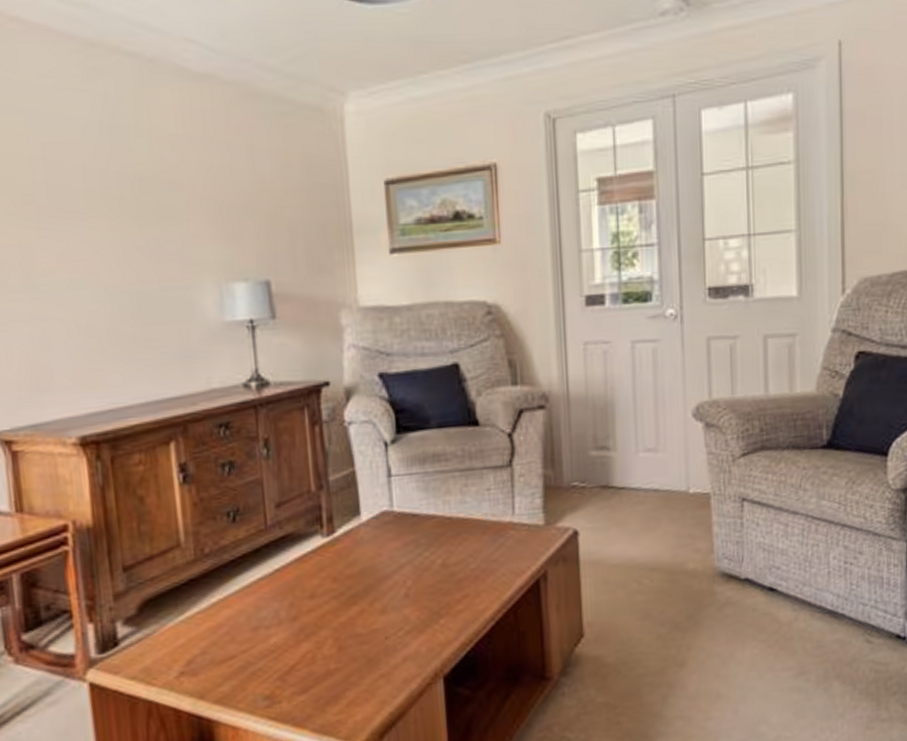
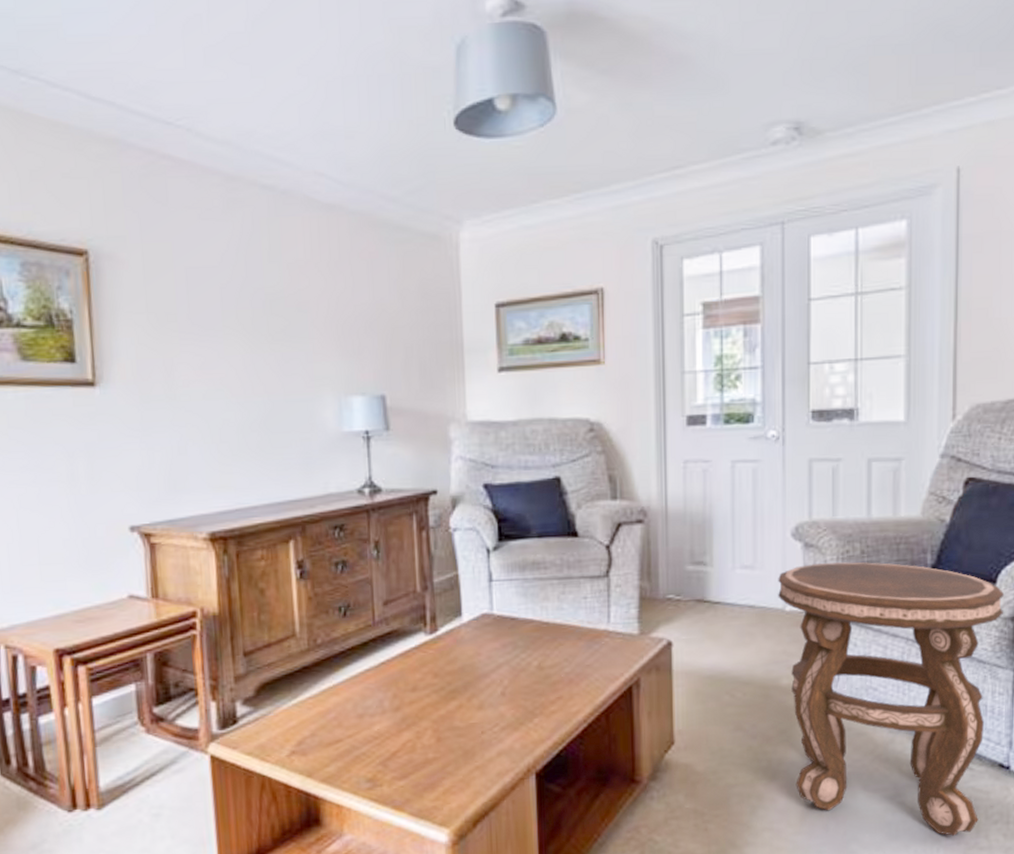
side table: none [681,440,896,710] -> present [778,562,1005,836]

